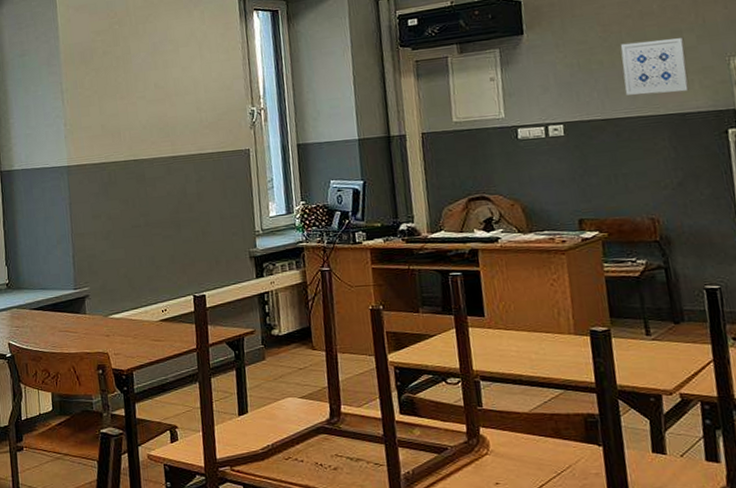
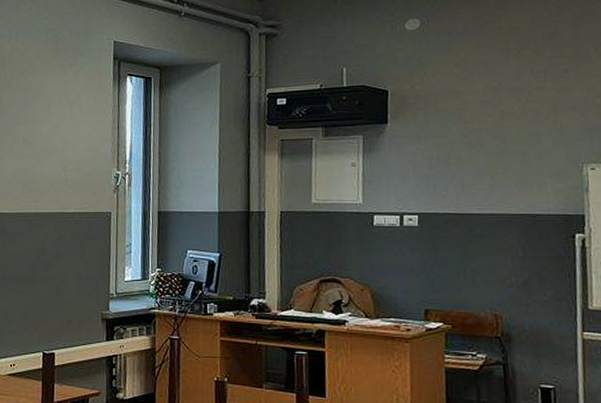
wall art: present [620,38,689,95] -> none [479,140,542,194]

